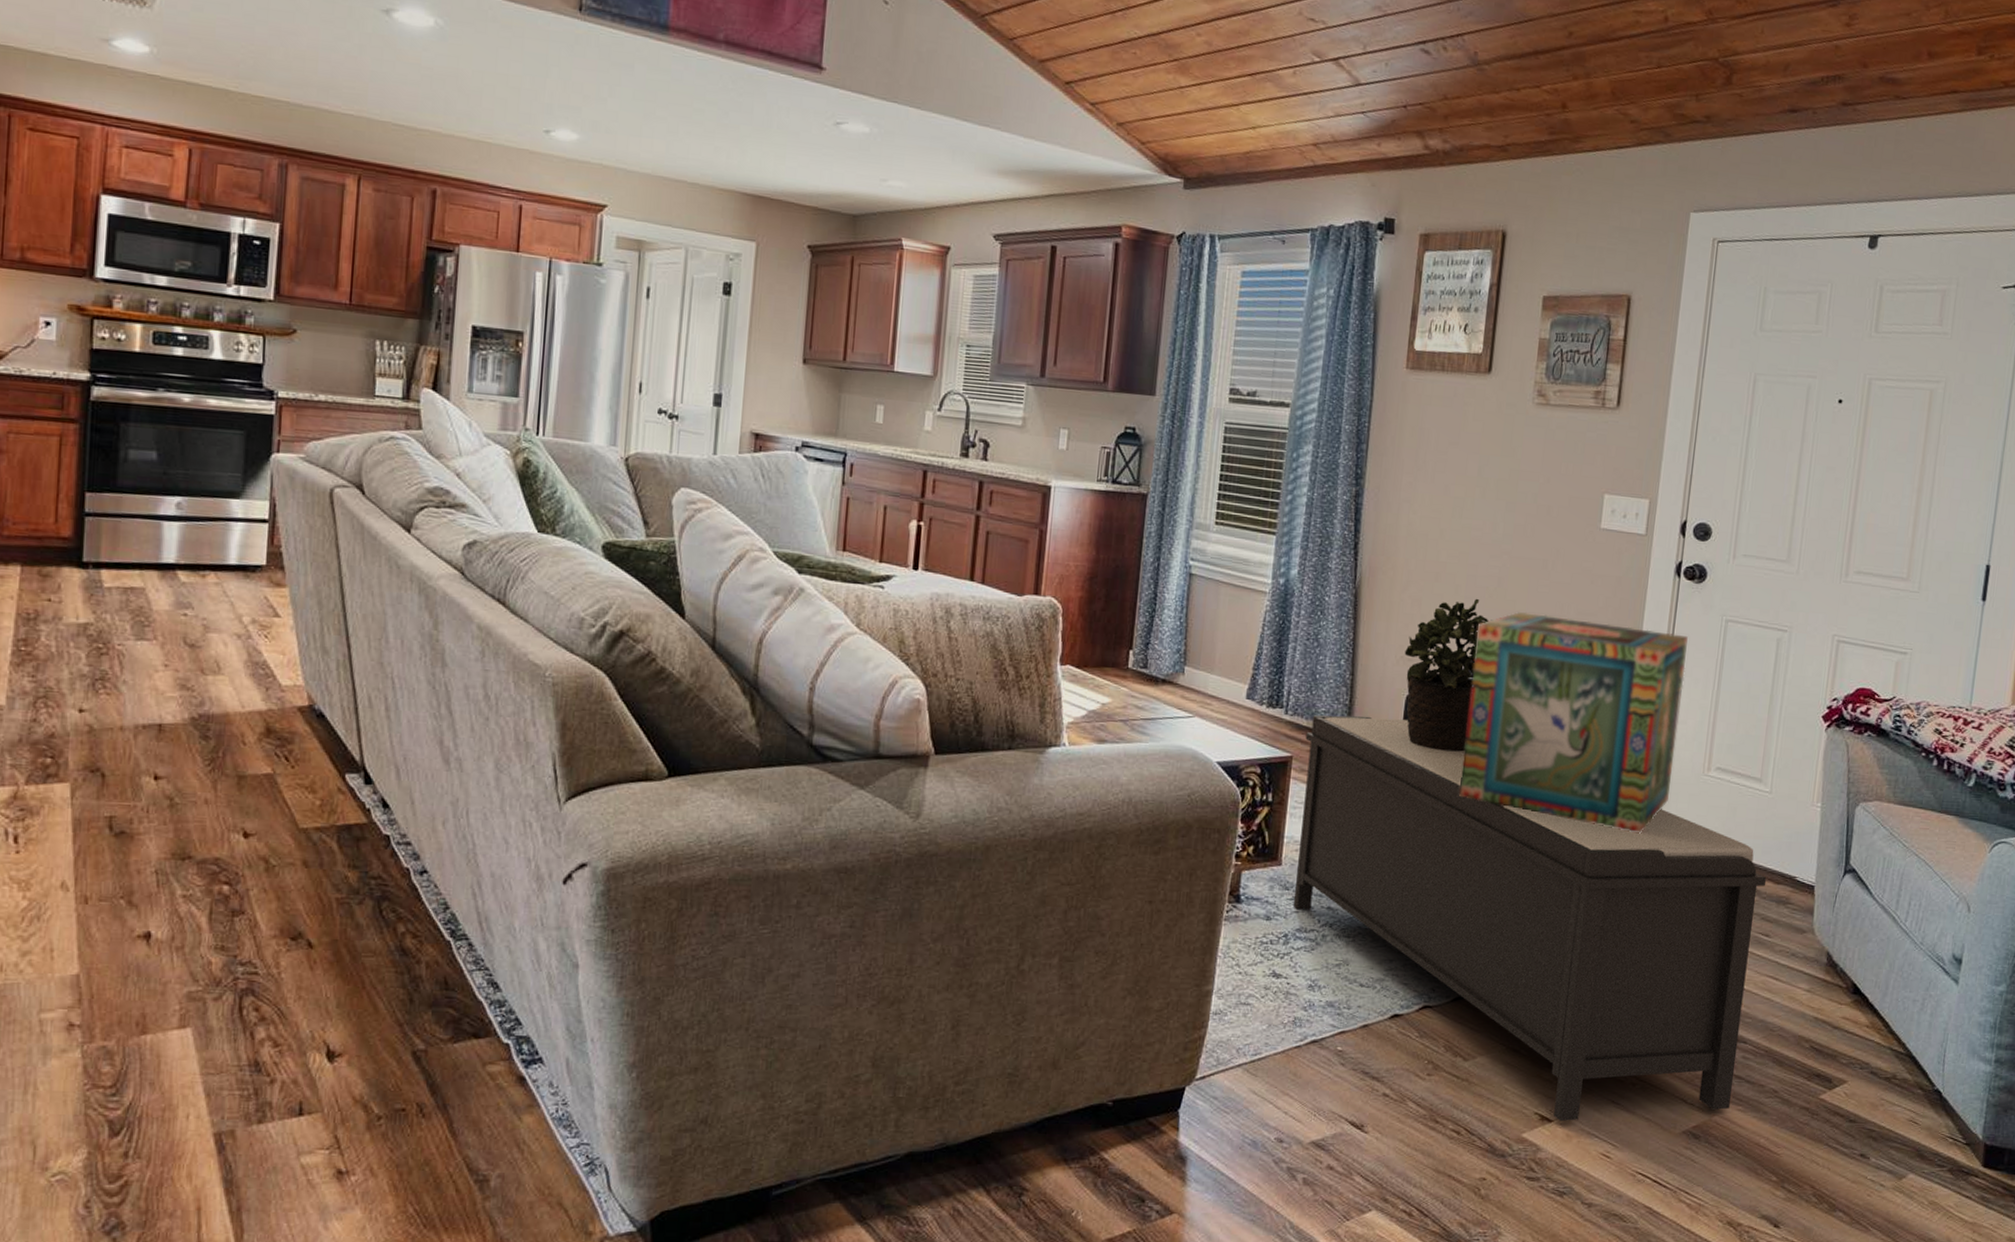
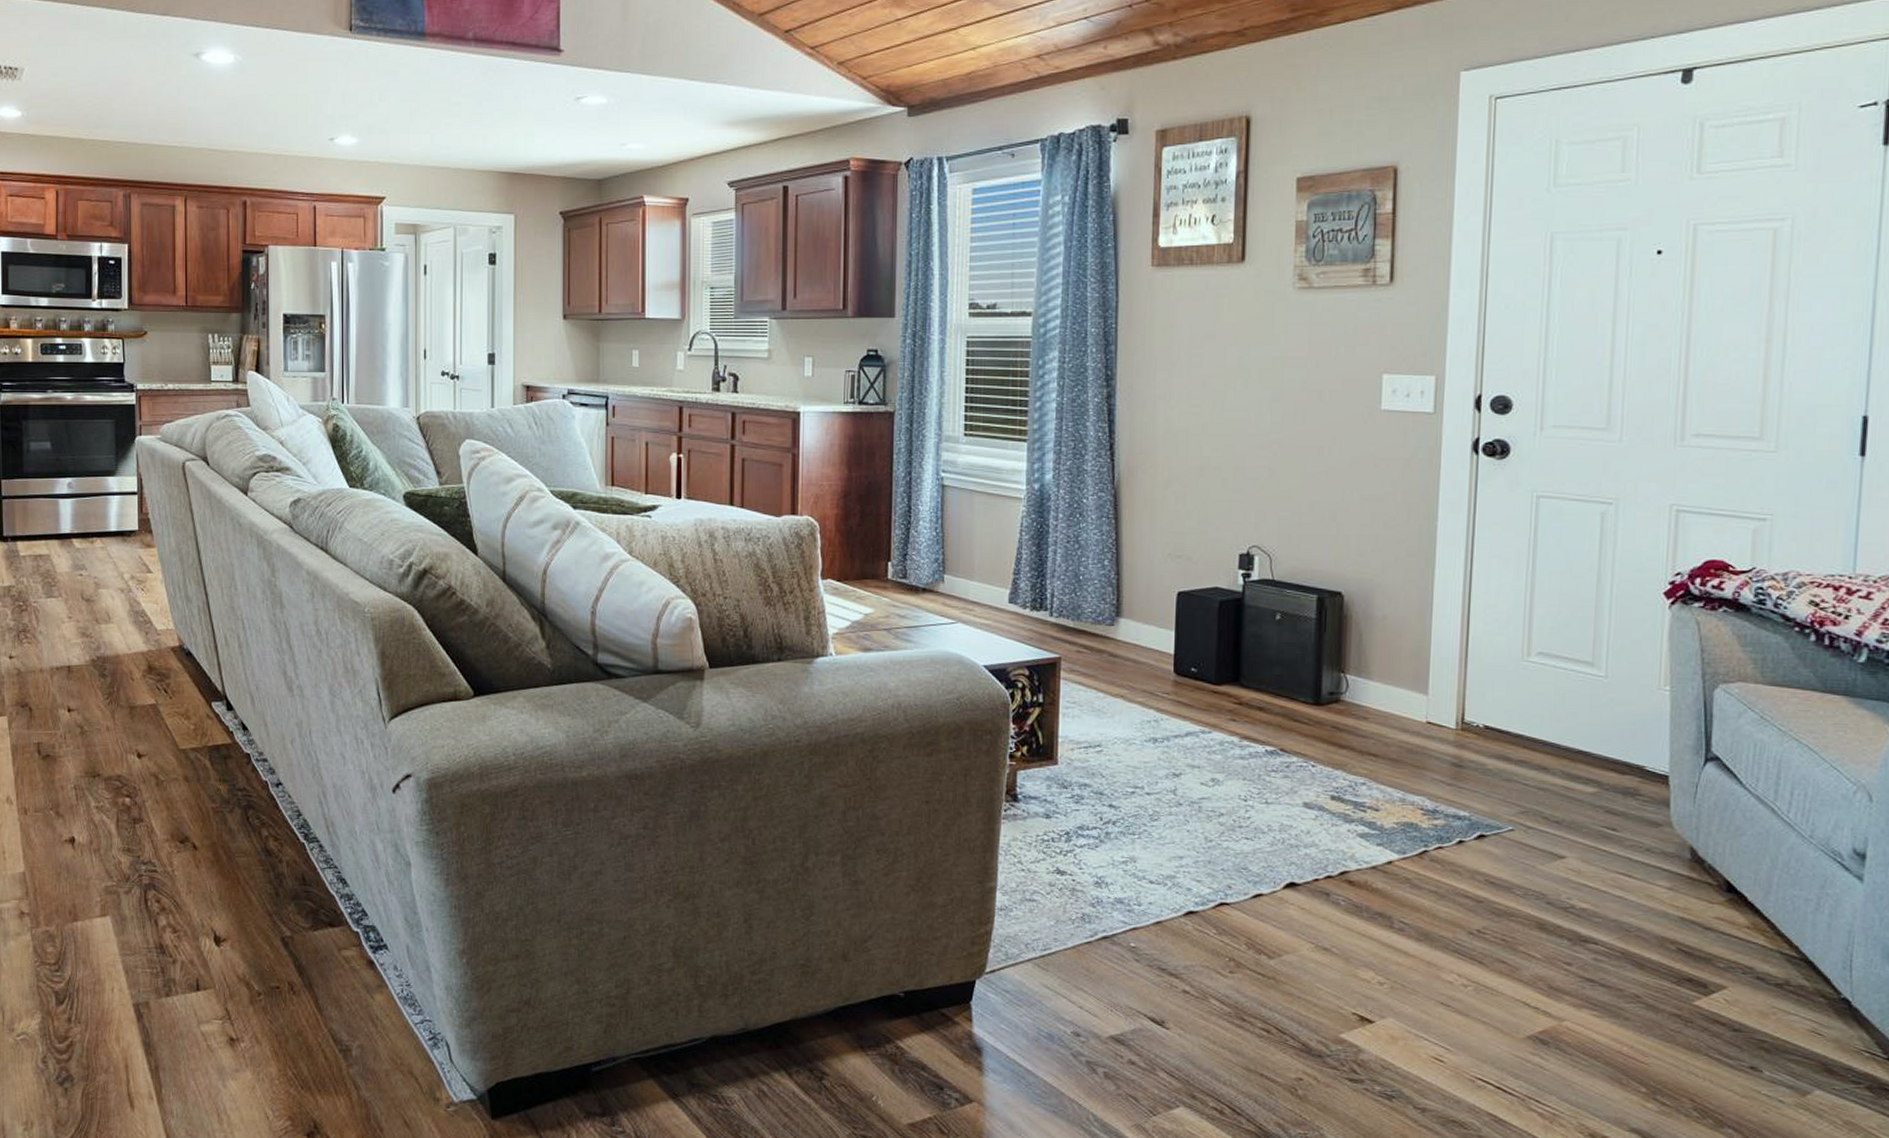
bench: present [1292,715,1767,1122] -> none [1072,614,1609,1023]
potted plant: present [1404,598,1492,752] -> none [1172,490,1265,647]
decorative box: present [1459,611,1688,834] -> none [1243,501,1492,724]

